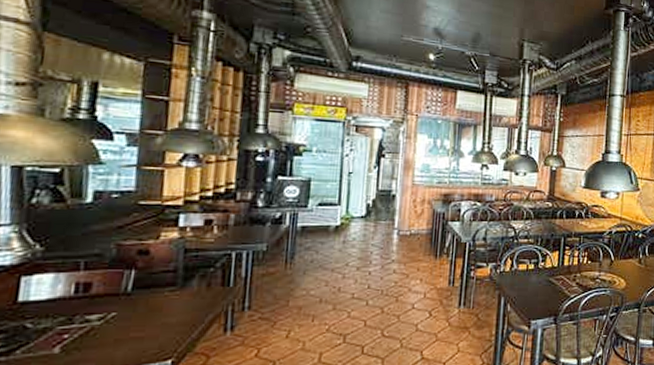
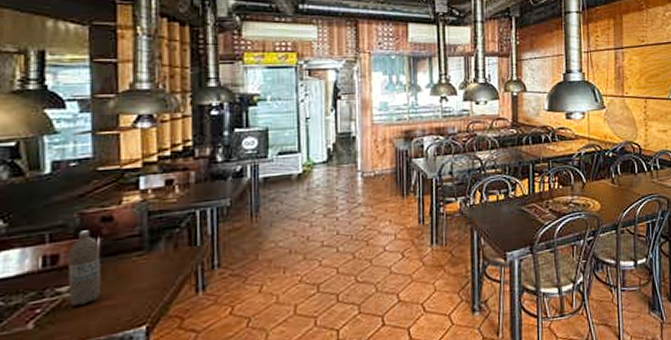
water bottle: none [98,261,135,334] -> present [68,230,101,306]

